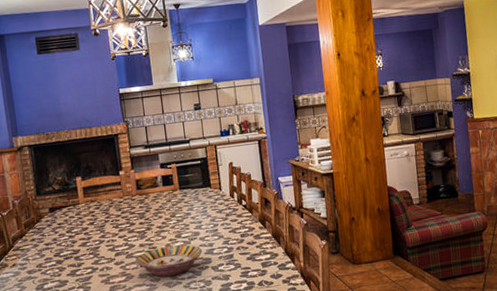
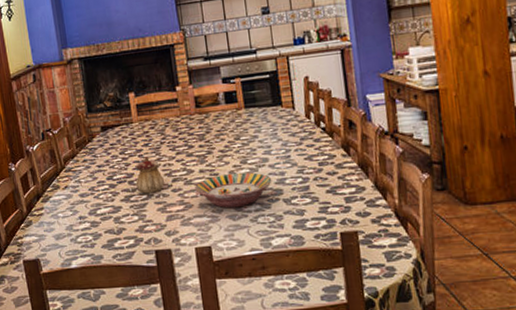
teapot: none [81,233,109,268] -> present [135,155,166,194]

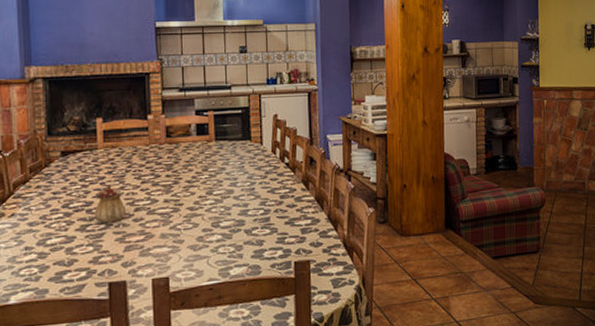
serving bowl: present [195,172,272,209] -> none [158,203,235,239]

